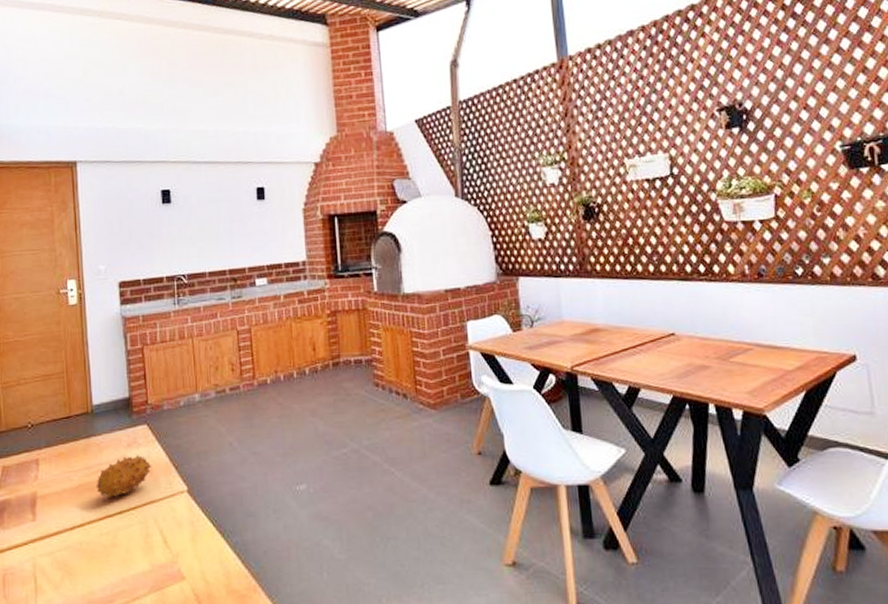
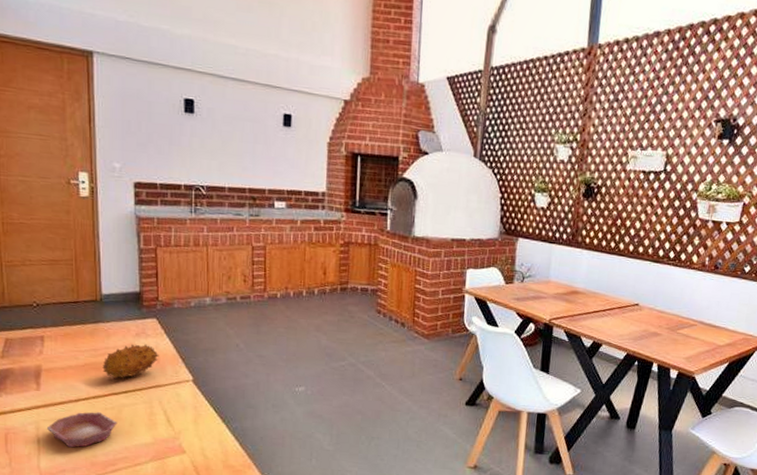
bowl: none [44,540,113,585] -> present [47,412,117,448]

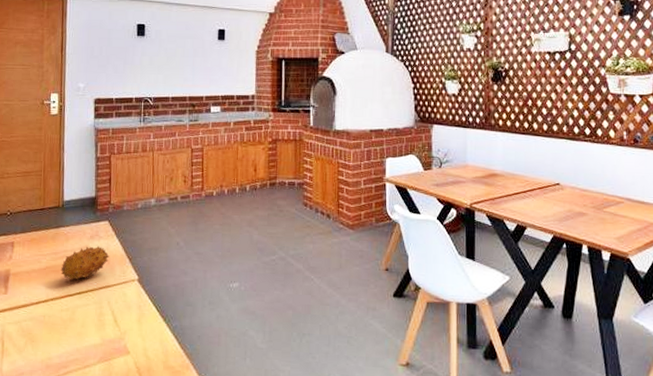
bowl: present [47,412,117,448] -> none [11,314,71,350]

